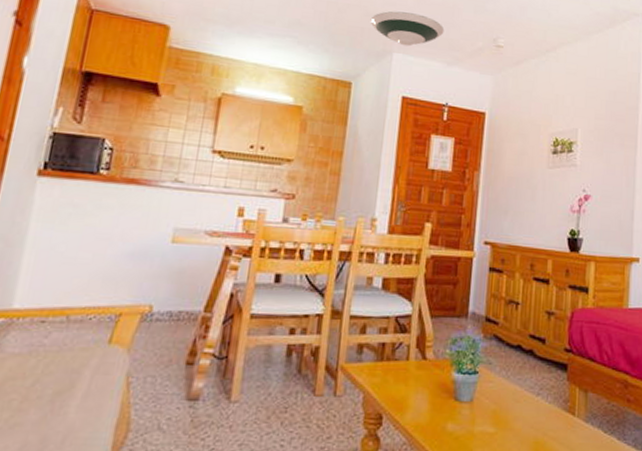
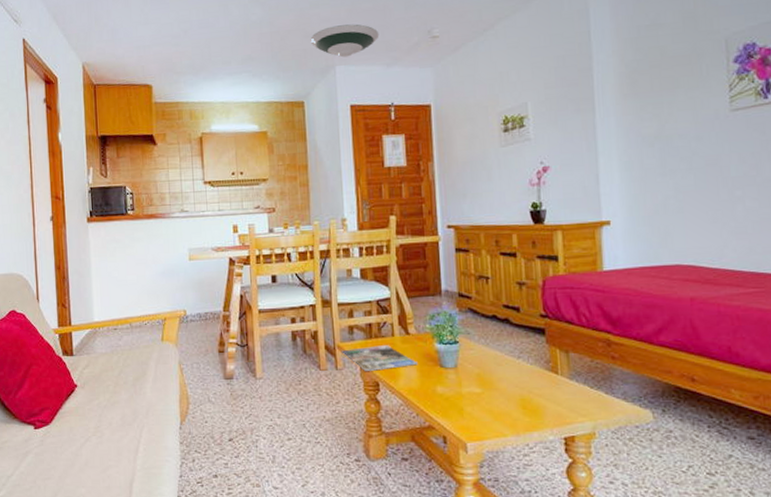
magazine: none [345,370,430,400] -> present [342,345,418,371]

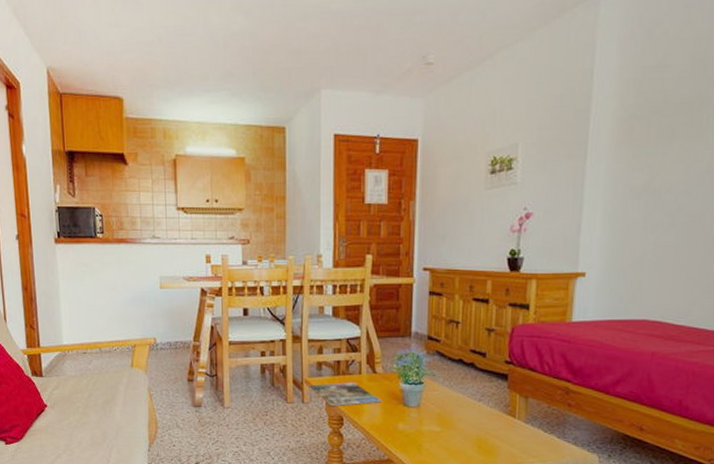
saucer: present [310,24,380,58] -> none [295,42,370,81]

